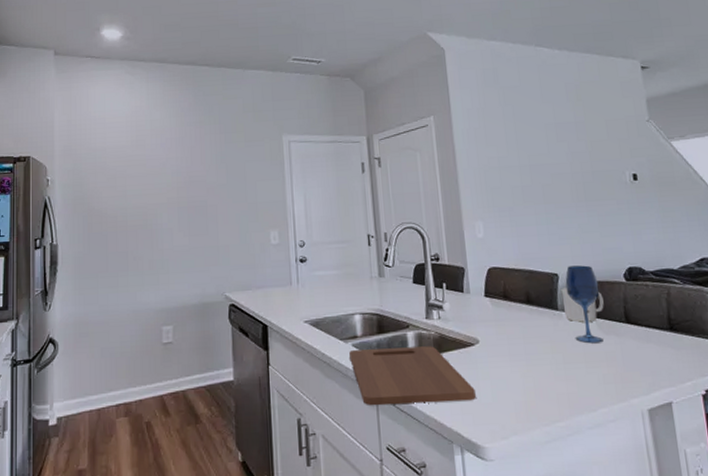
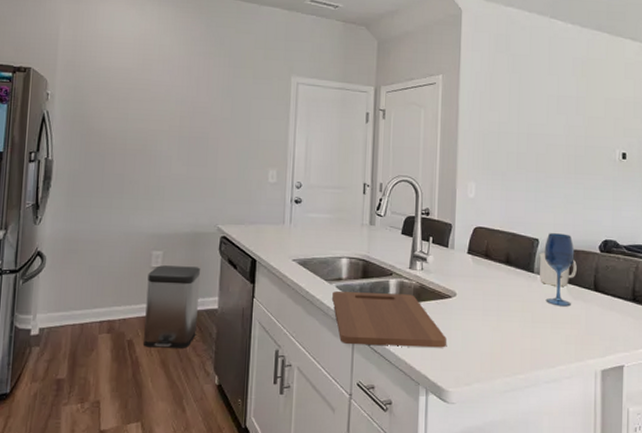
pedal bin: none [160,338,214,428] -> present [143,265,201,348]

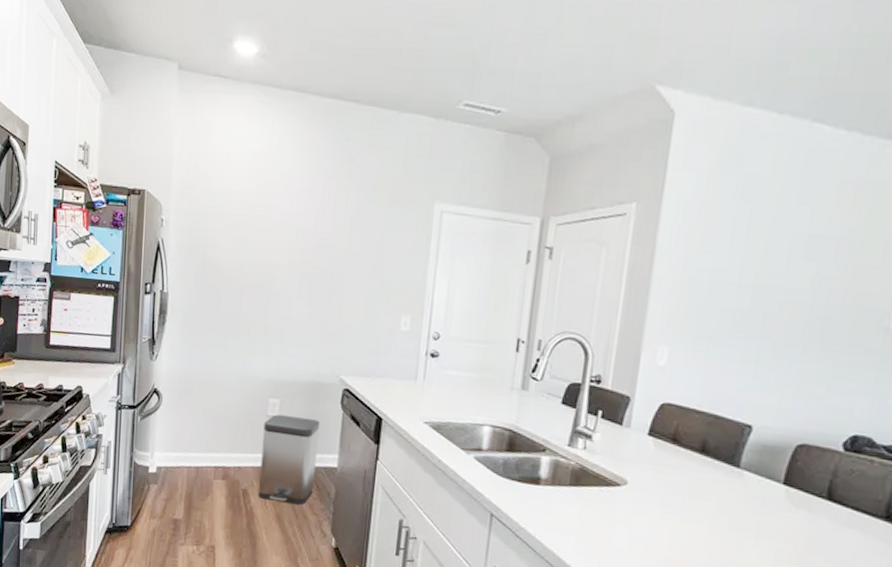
cutting board: present [332,291,446,348] -> none [468,463,609,544]
mug: present [539,253,577,286] -> none [746,443,806,490]
wineglass: present [544,233,575,307] -> none [751,419,805,516]

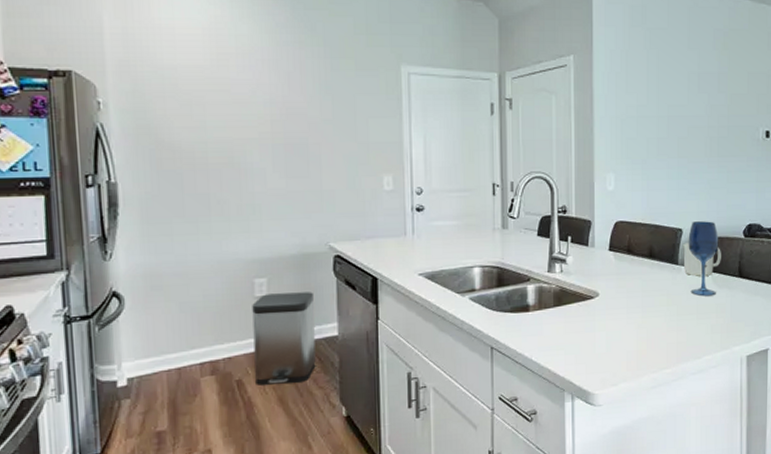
mug: none [746,443,806,490] -> present [683,243,721,276]
wineglass: none [751,419,805,516] -> present [688,221,719,297]

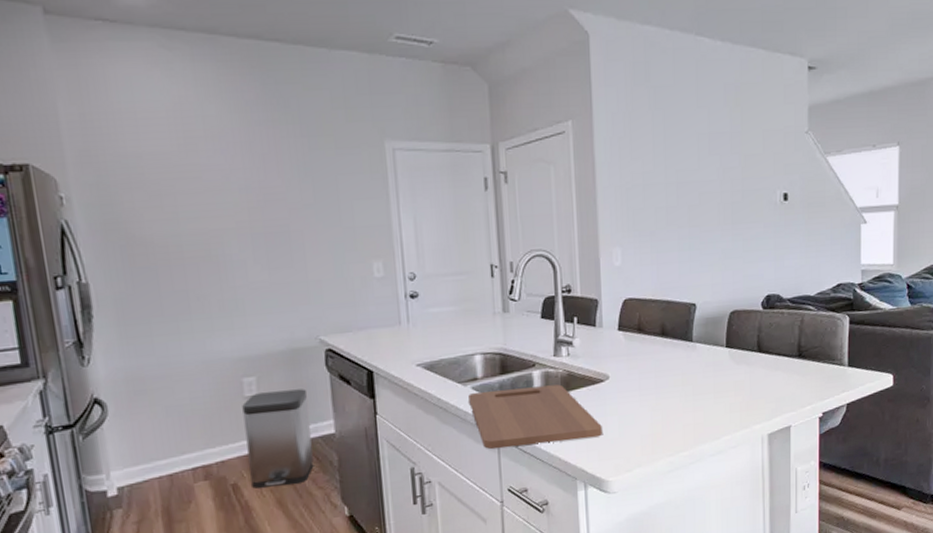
cutting board: none [466,299,590,359] -> present [468,384,602,450]
mug: present [683,243,721,276] -> none [697,318,739,353]
wineglass: present [688,221,719,297] -> none [702,294,736,375]

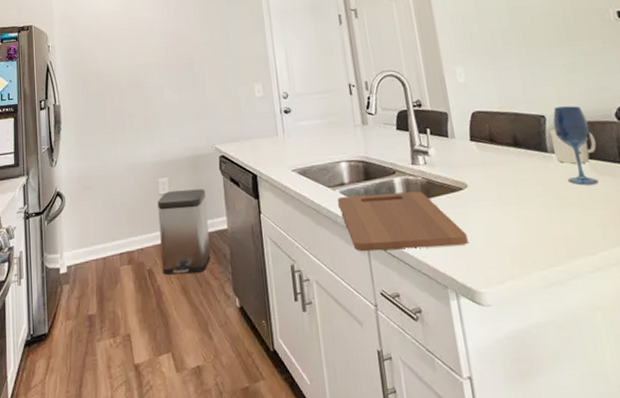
mug: none [697,318,739,353] -> present [549,129,597,164]
wineglass: none [702,294,736,375] -> present [553,106,600,186]

